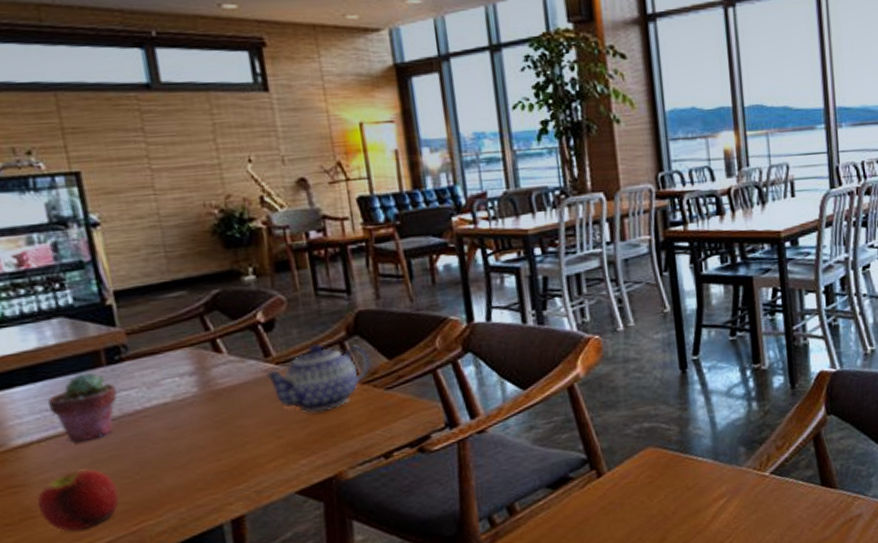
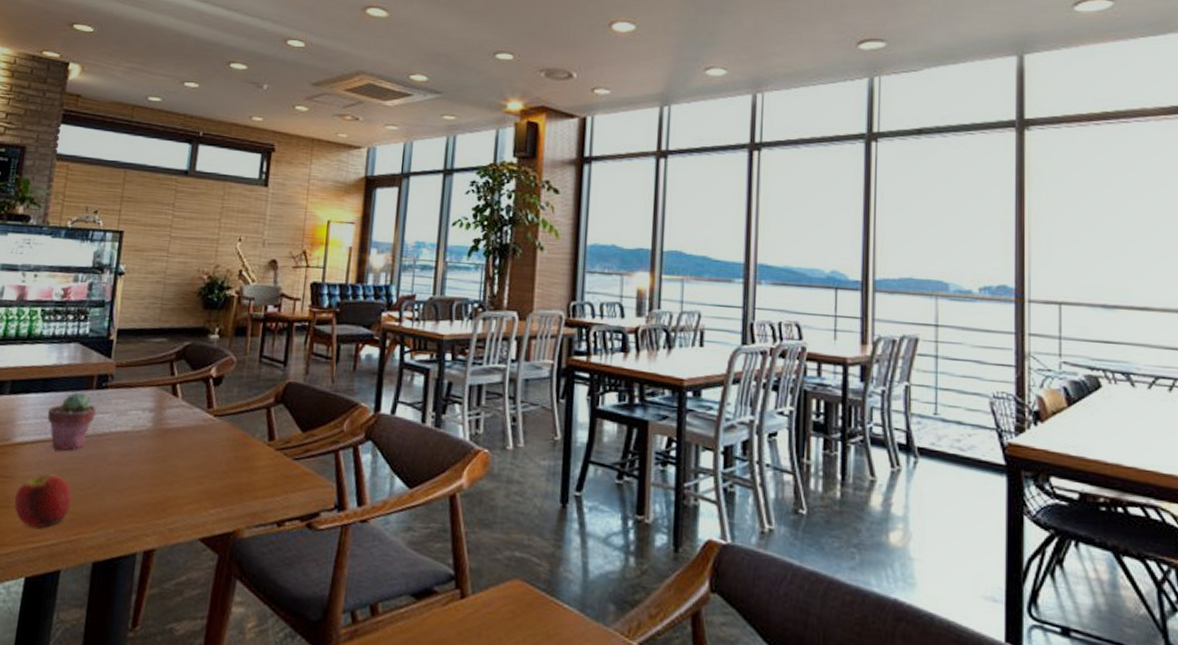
teapot: present [264,344,372,412] -> none [203,405,289,468]

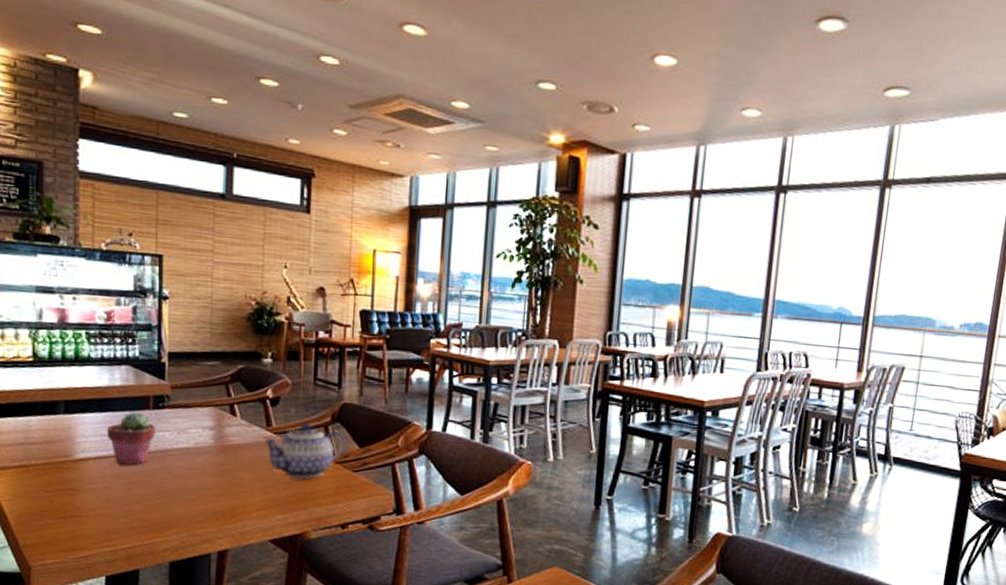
fruit: present [14,473,72,528] -> none [85,486,142,534]
teapot: none [203,405,289,468] -> present [264,423,346,479]

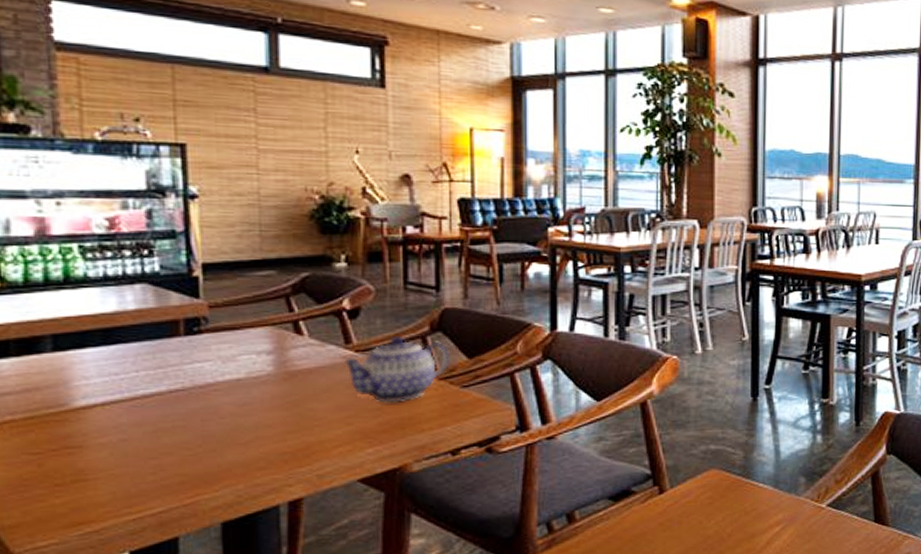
potted succulent: present [106,412,156,466] -> none [117,342,191,410]

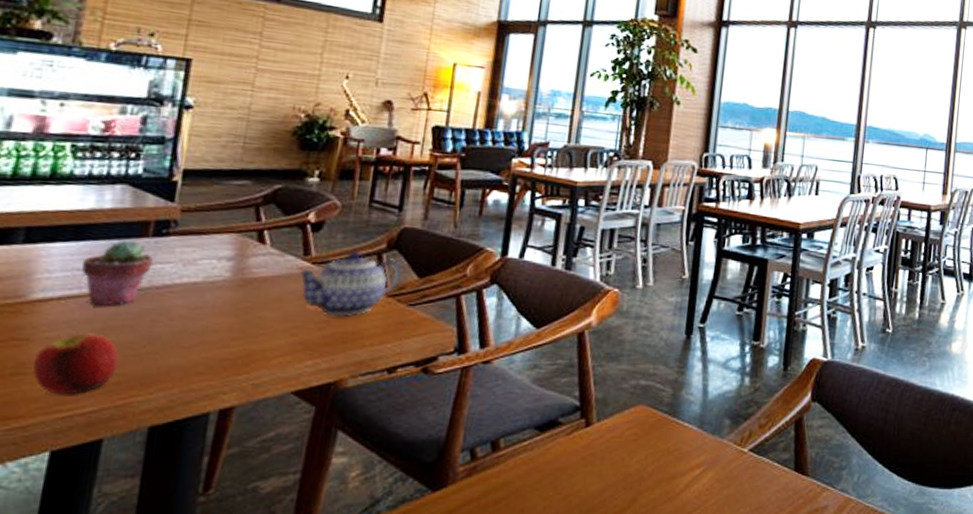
fruit: none [92,436,178,498] -> present [32,333,119,395]
potted succulent: none [117,342,191,410] -> present [81,240,153,307]

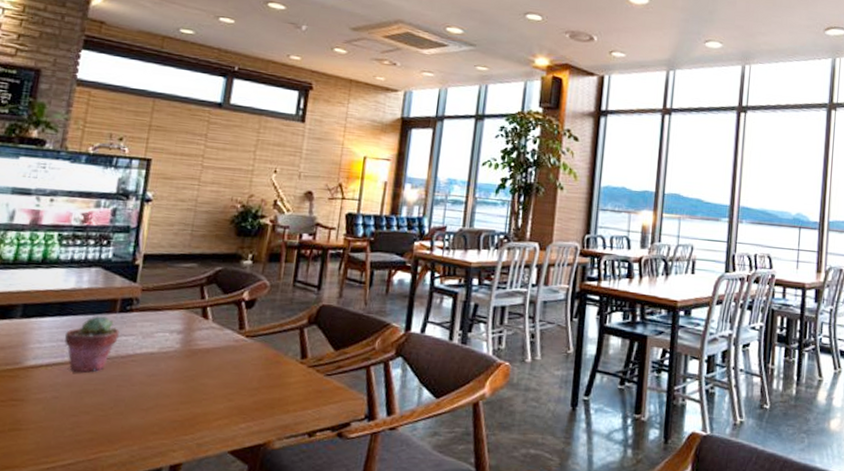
fruit: present [32,333,119,395] -> none [25,395,92,449]
teapot: present [298,251,403,316] -> none [235,326,321,384]

